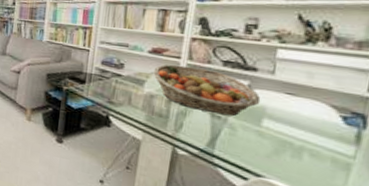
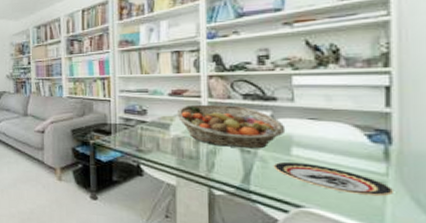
plate: none [240,131,358,178] -> present [273,161,393,197]

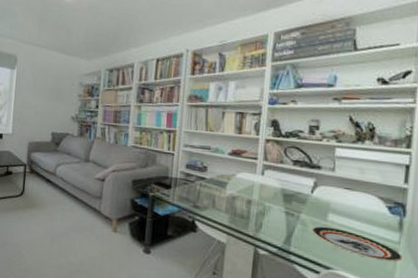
fruit basket: present [176,104,286,149] -> none [234,165,326,213]

